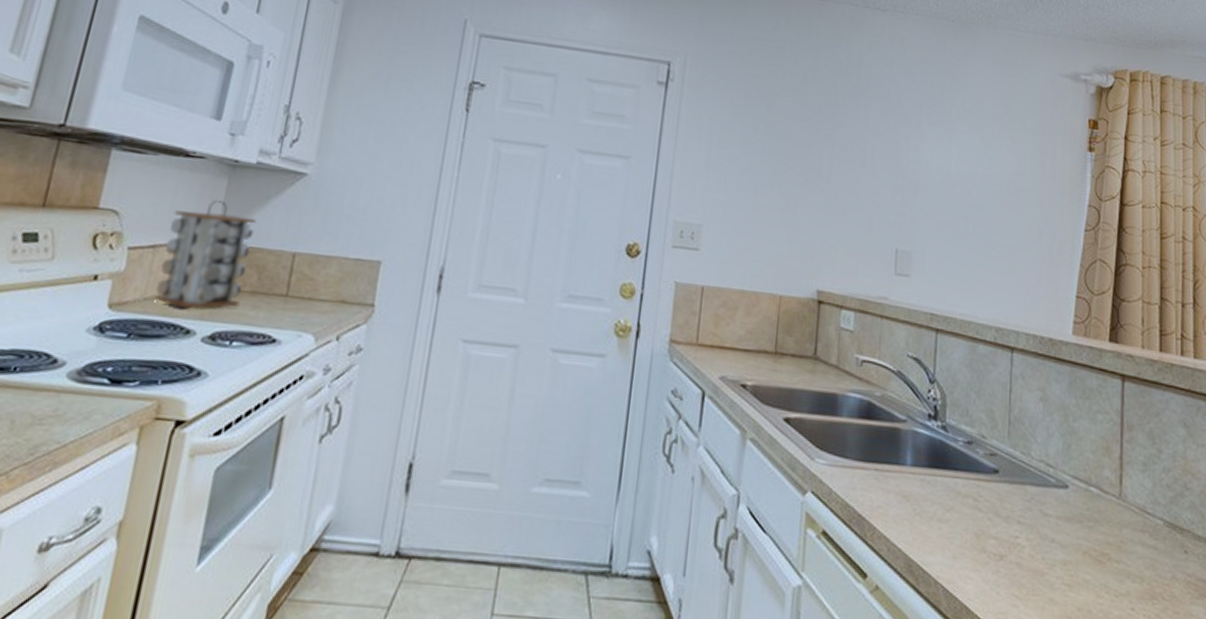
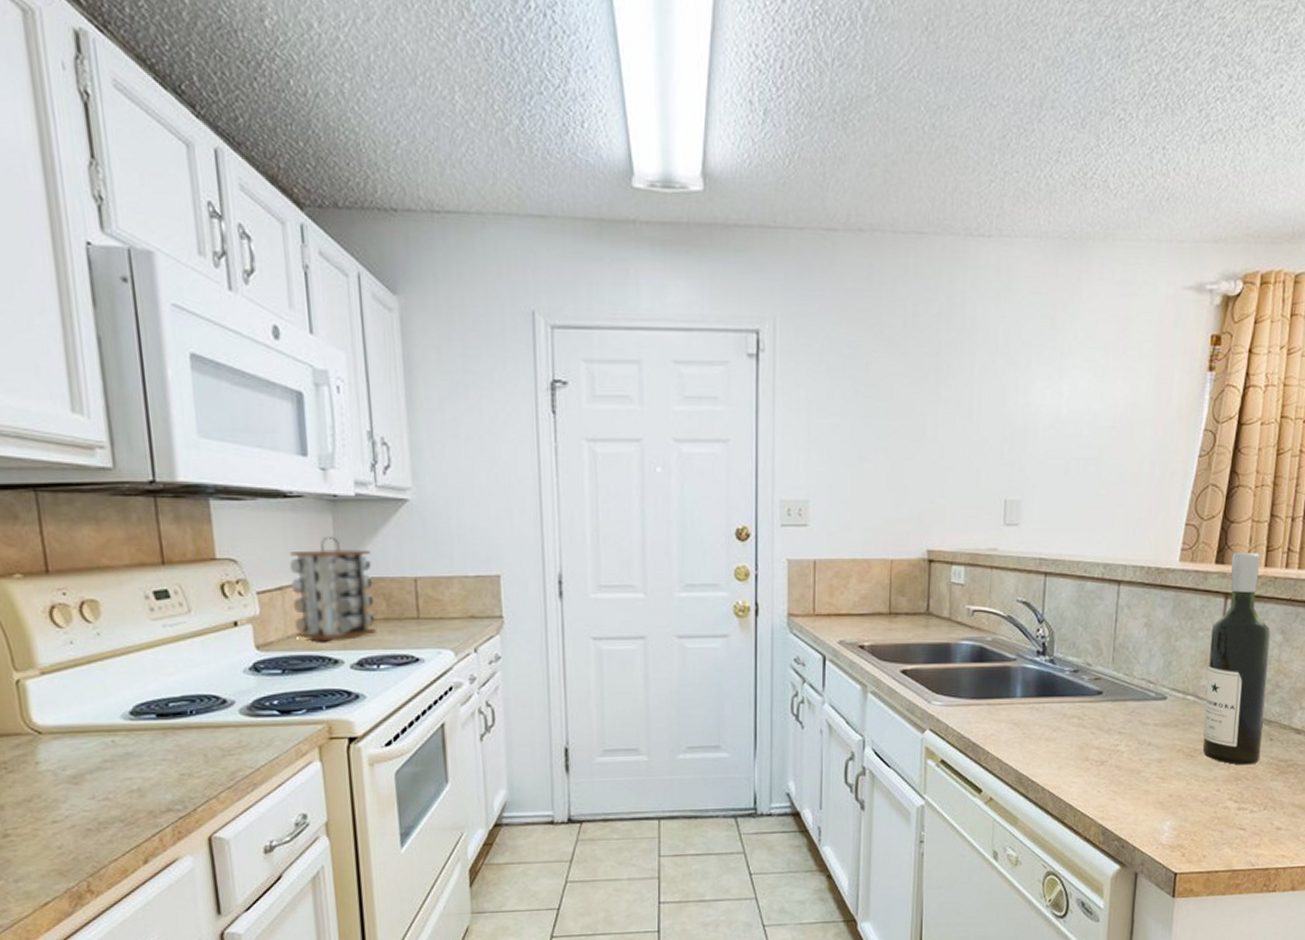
bottle: none [1110,333,1176,581] -> present [1202,553,1271,765]

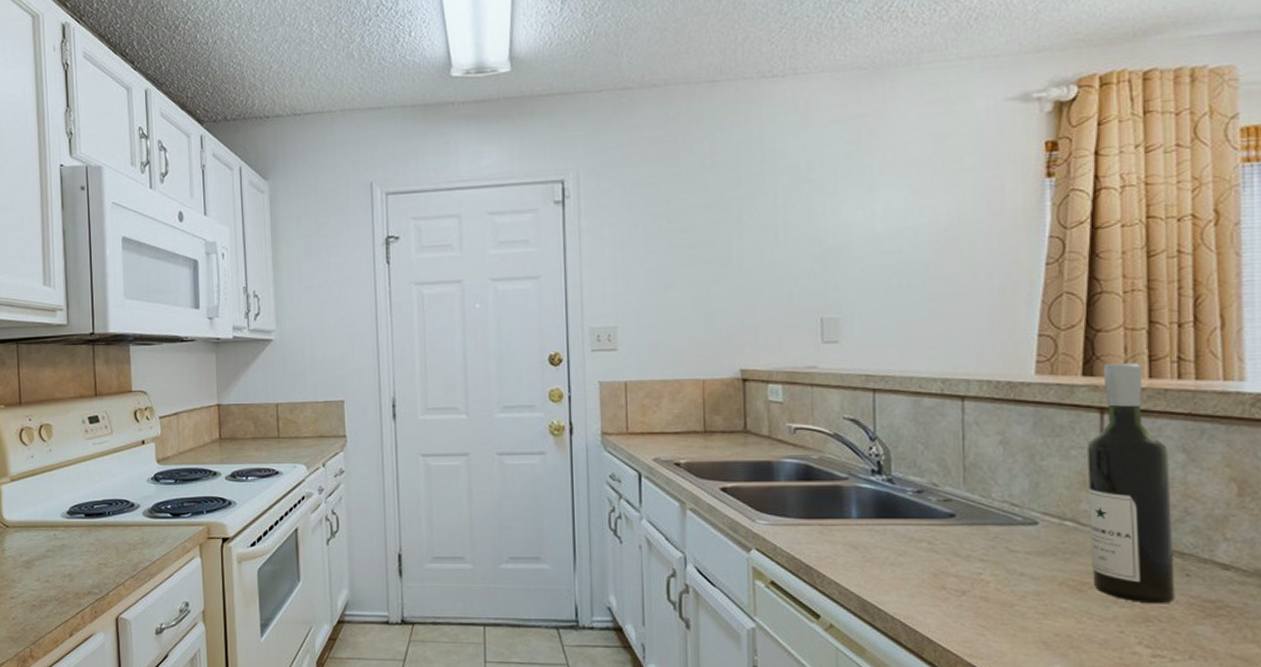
spice rack: present [289,534,376,642] -> none [183,370,246,457]

